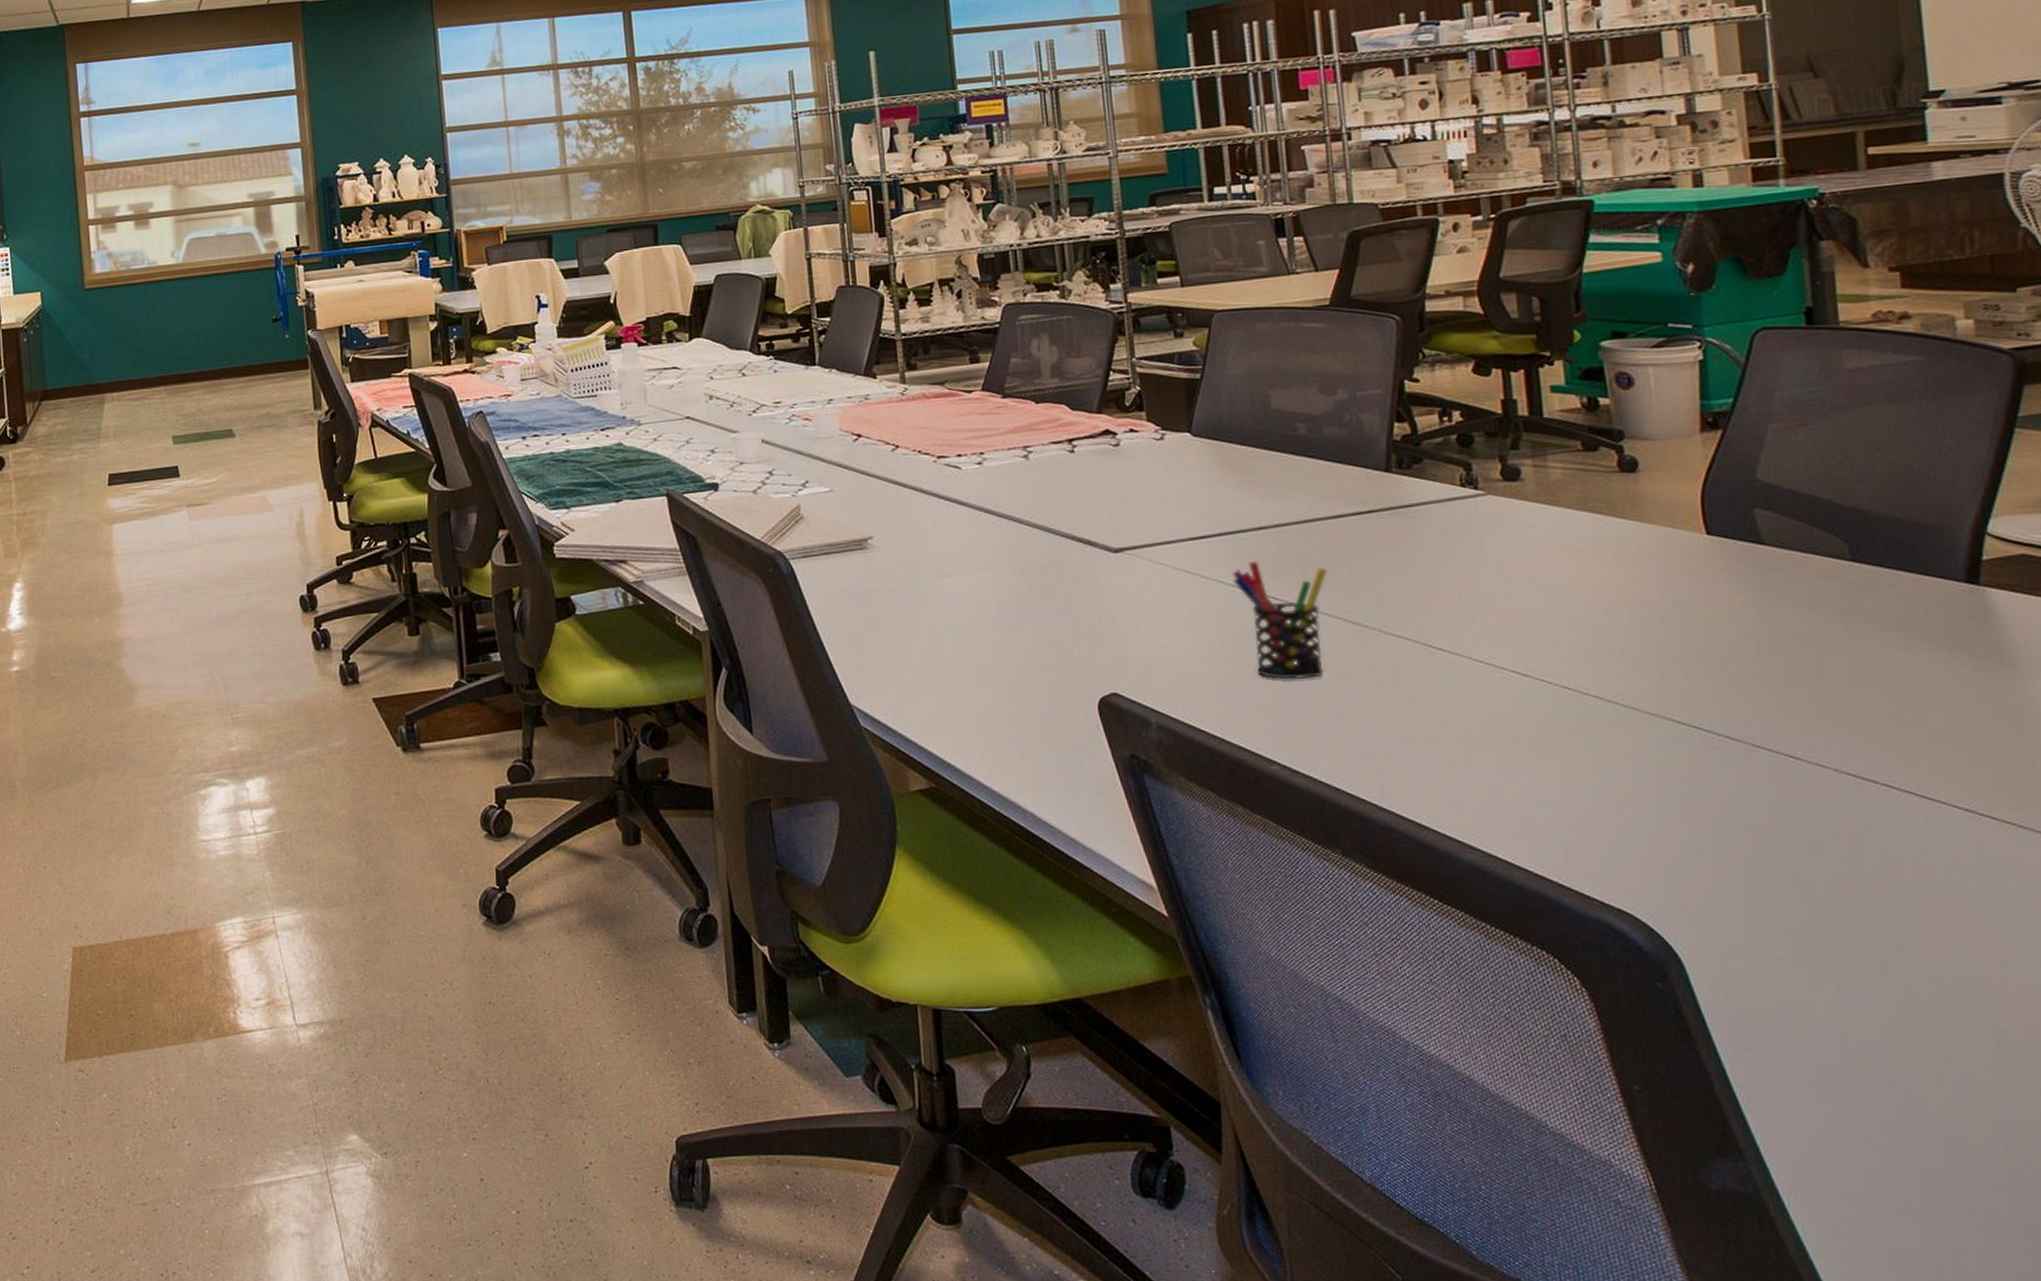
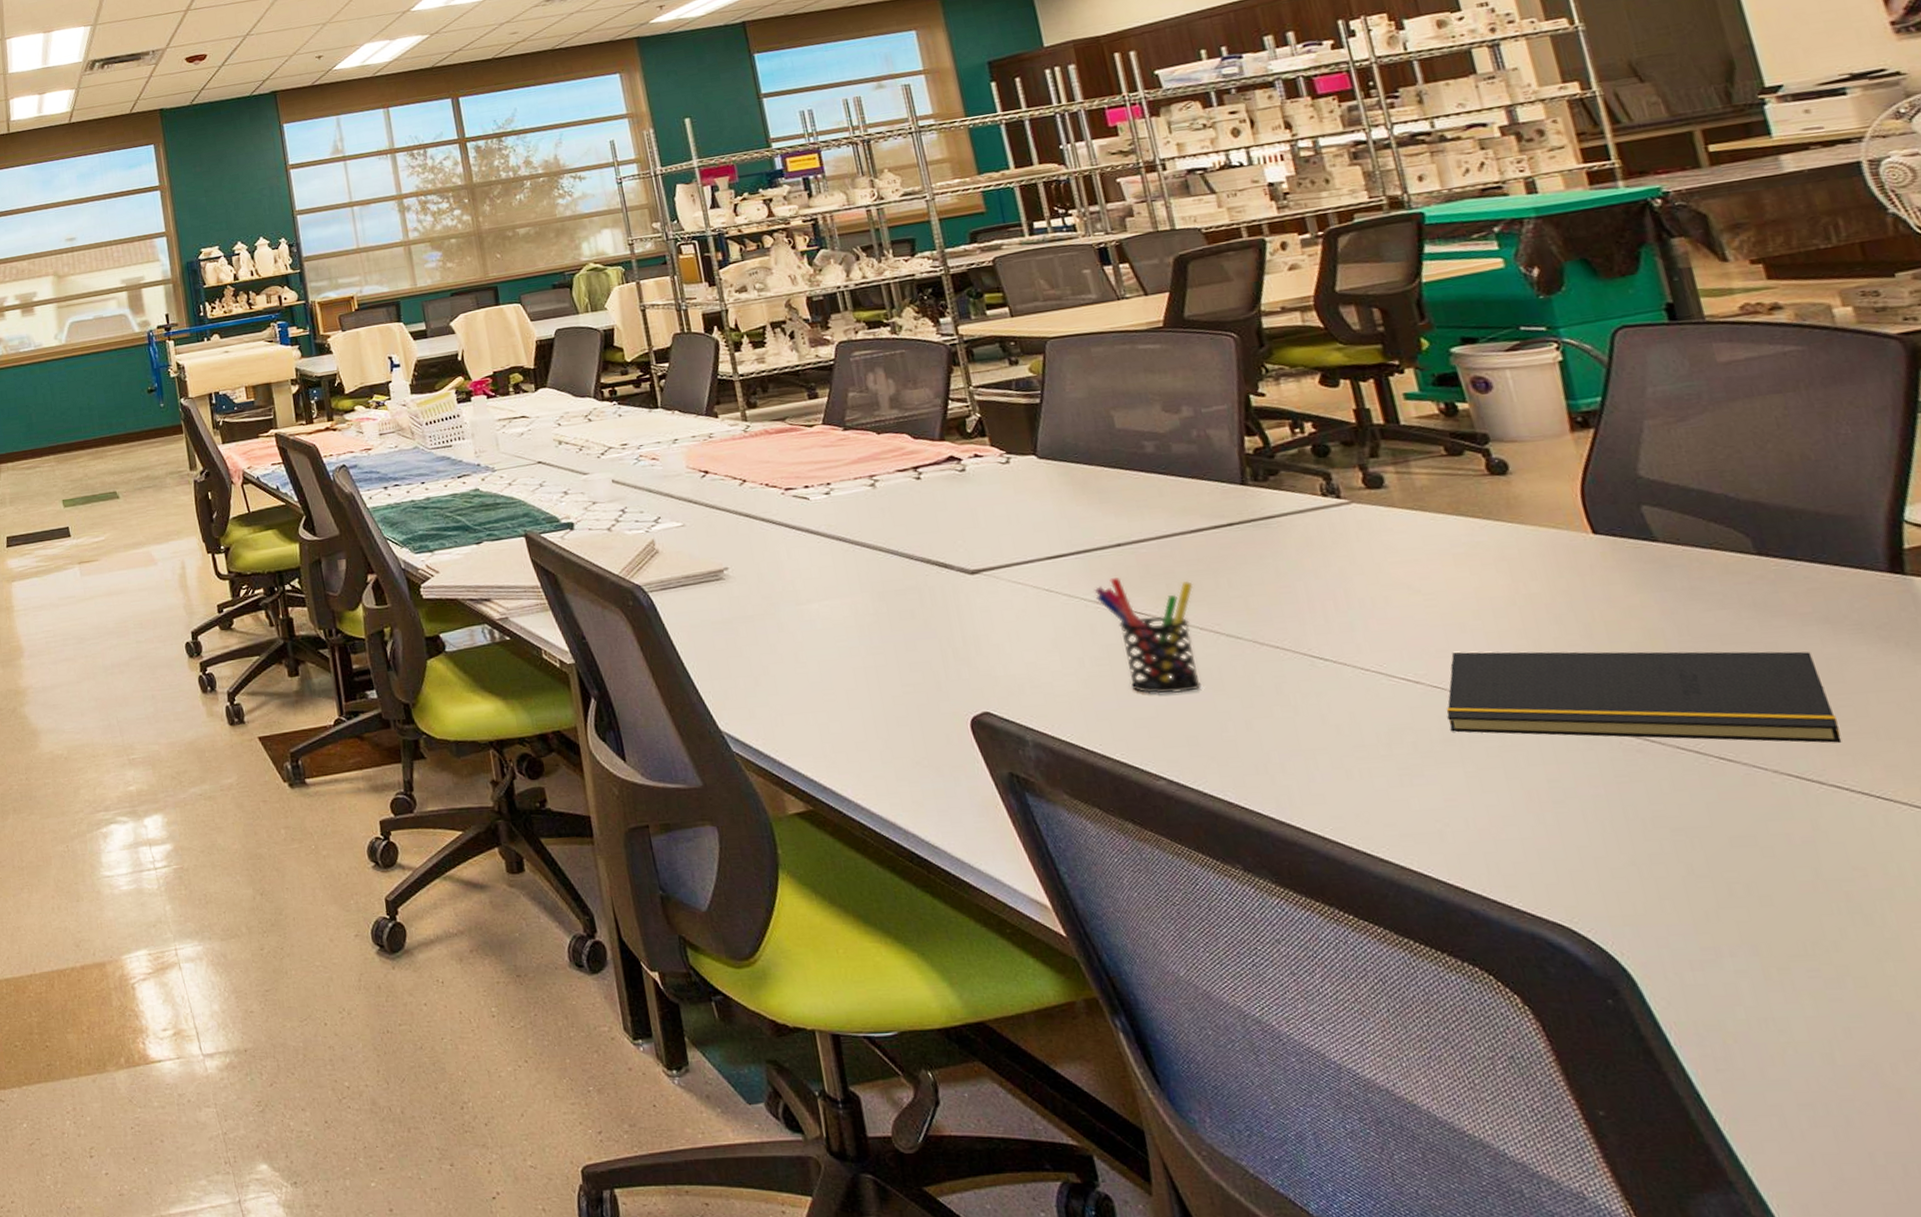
notepad: none [1549,647,1899,745] -> present [1446,651,1842,743]

